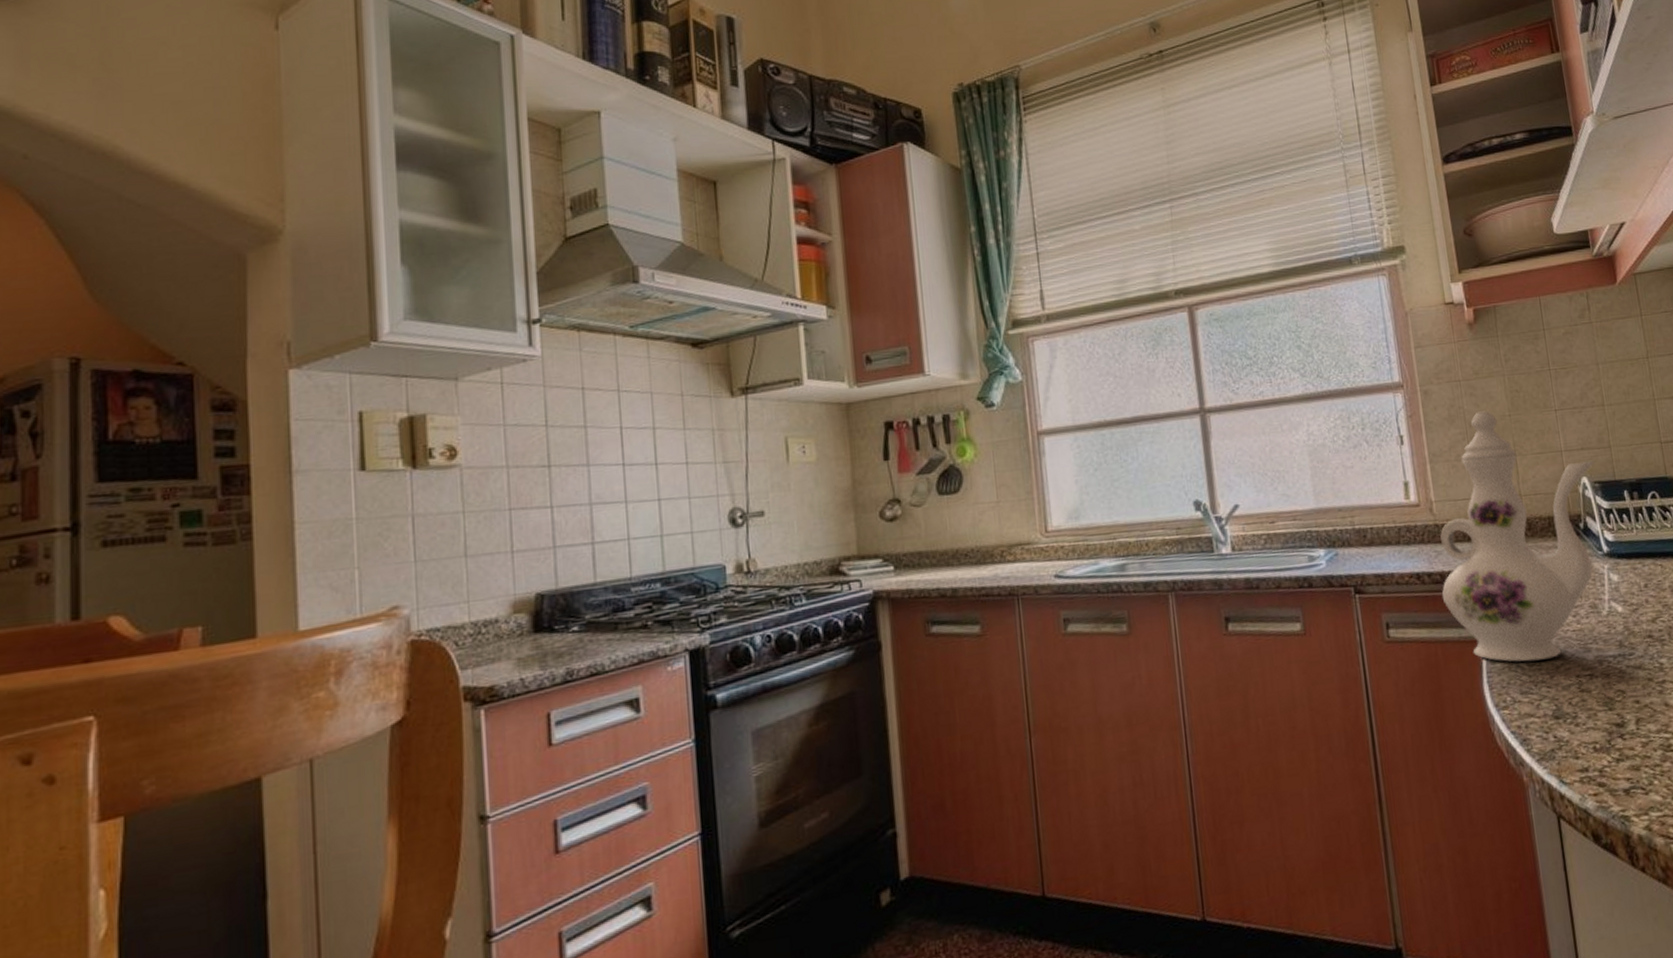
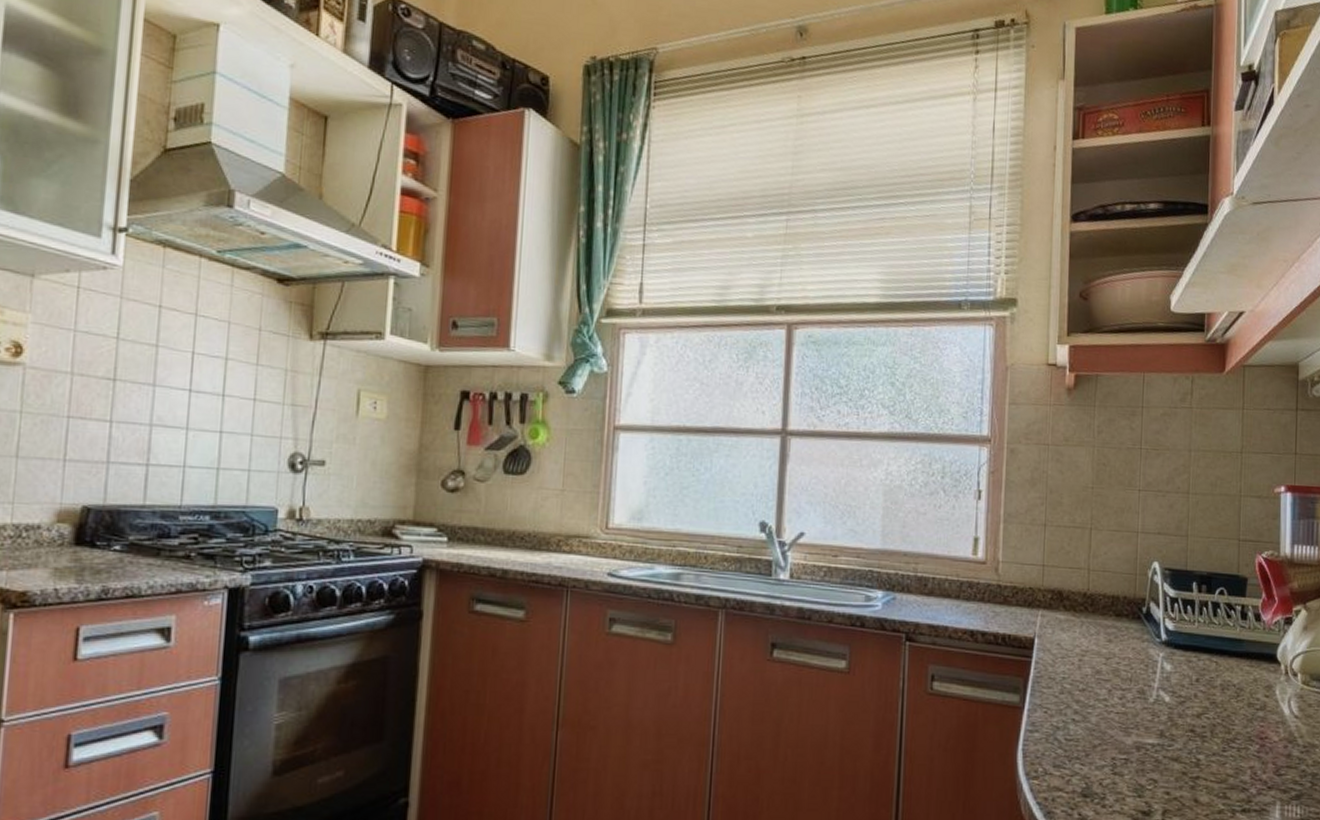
ewer: present [1440,411,1597,662] -> none [992,479,1171,737]

